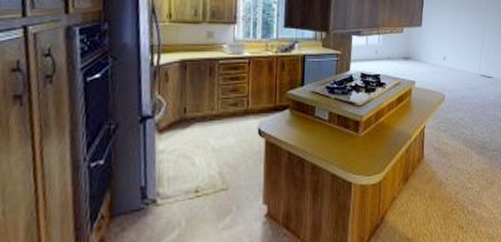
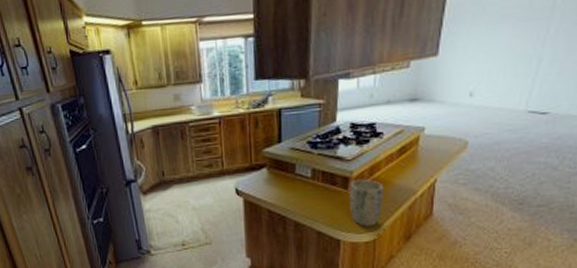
plant pot: none [360,124,387,169] -> present [350,180,384,227]

